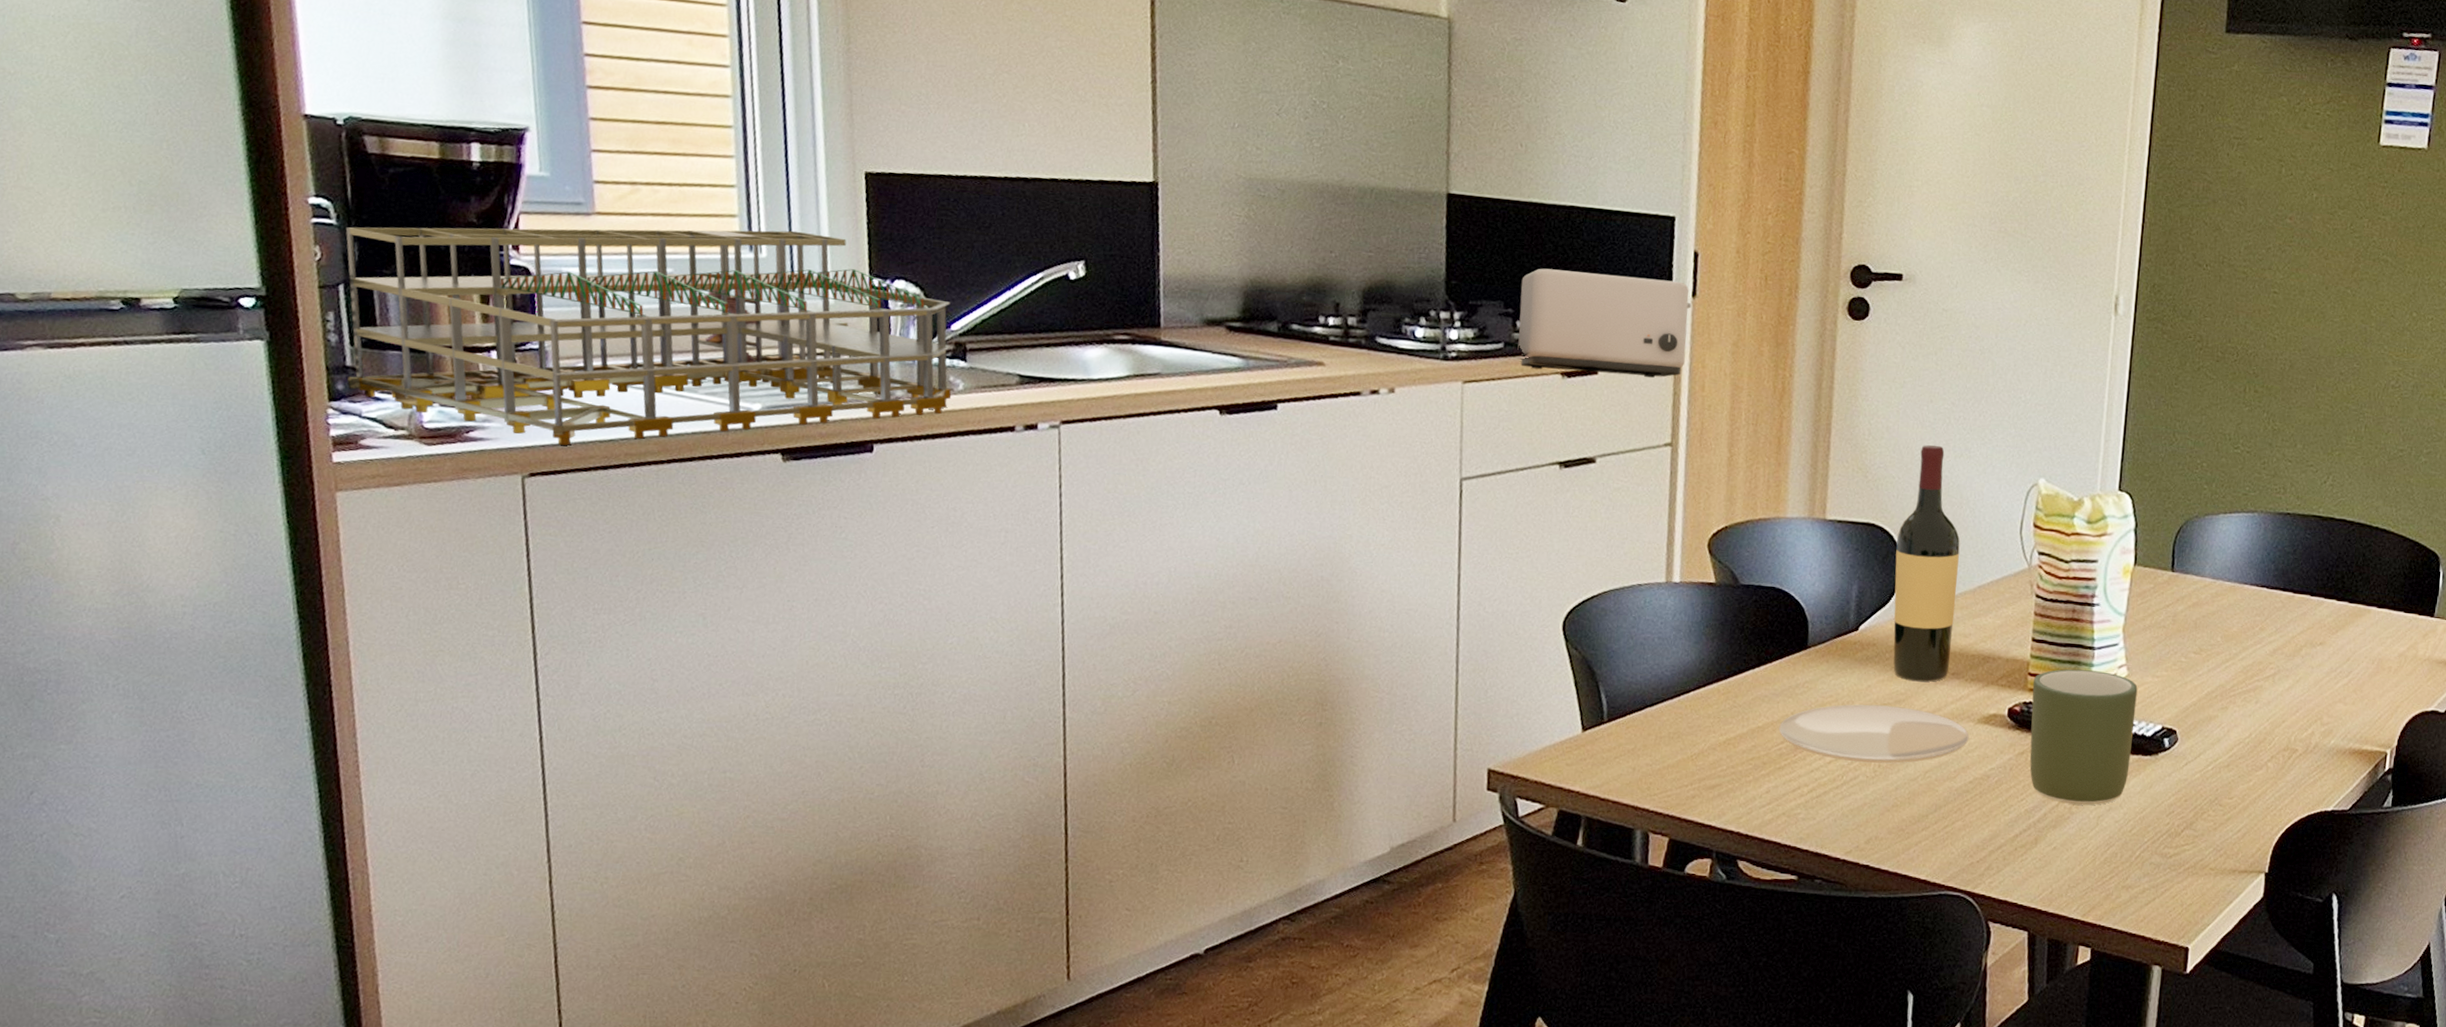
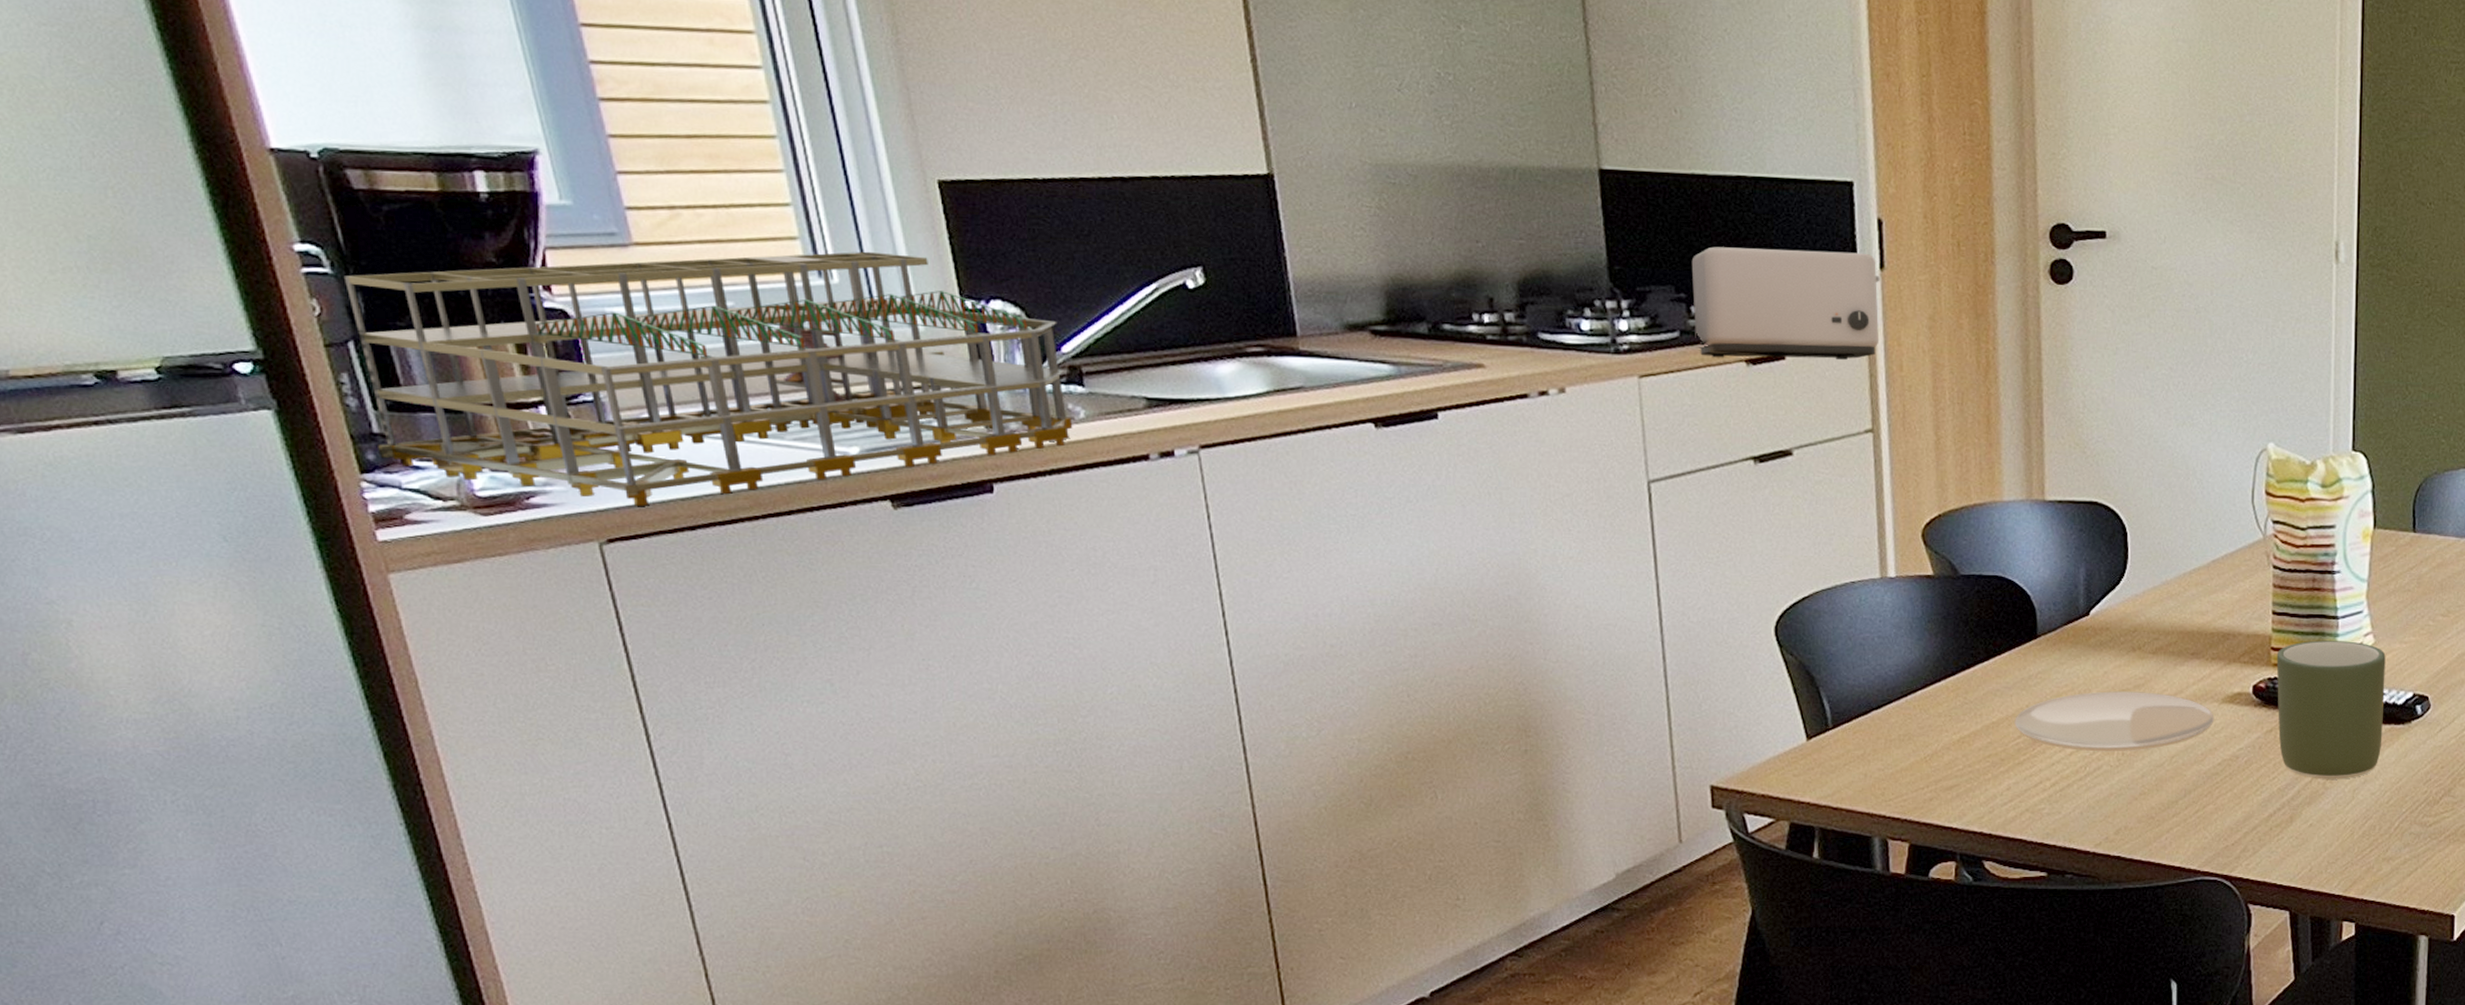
wine bottle: present [1893,444,1960,682] -> none [2122,414,2190,665]

